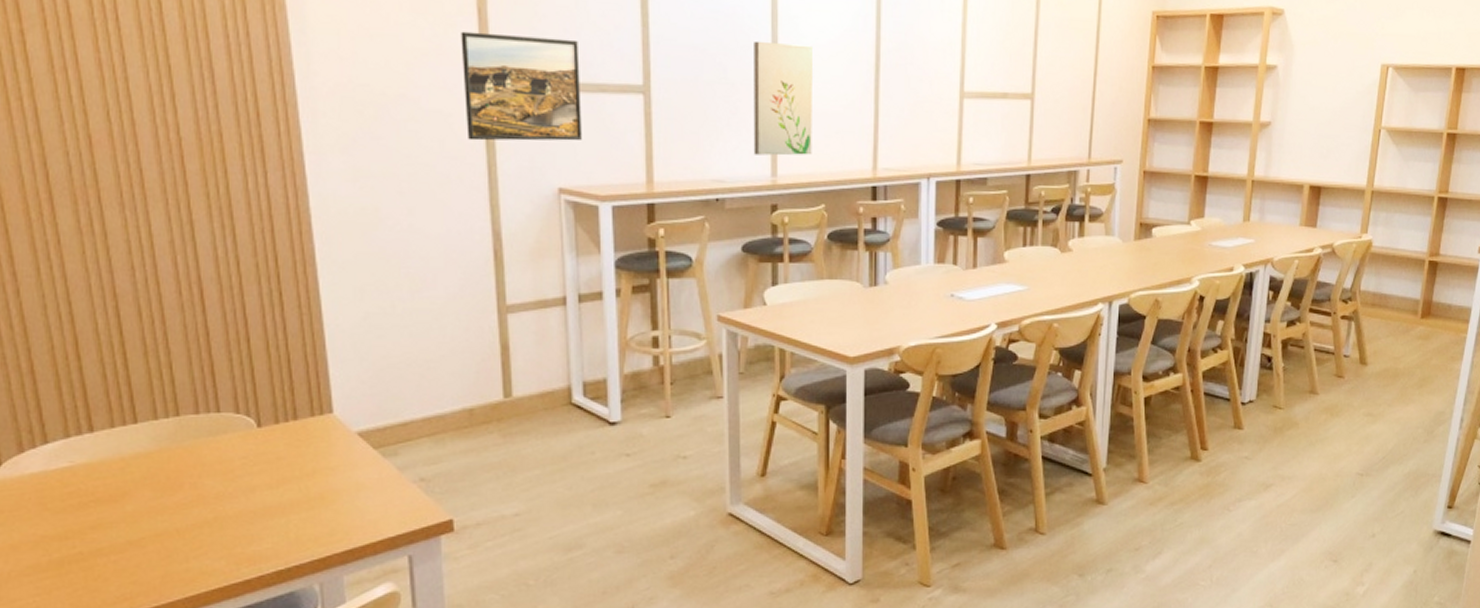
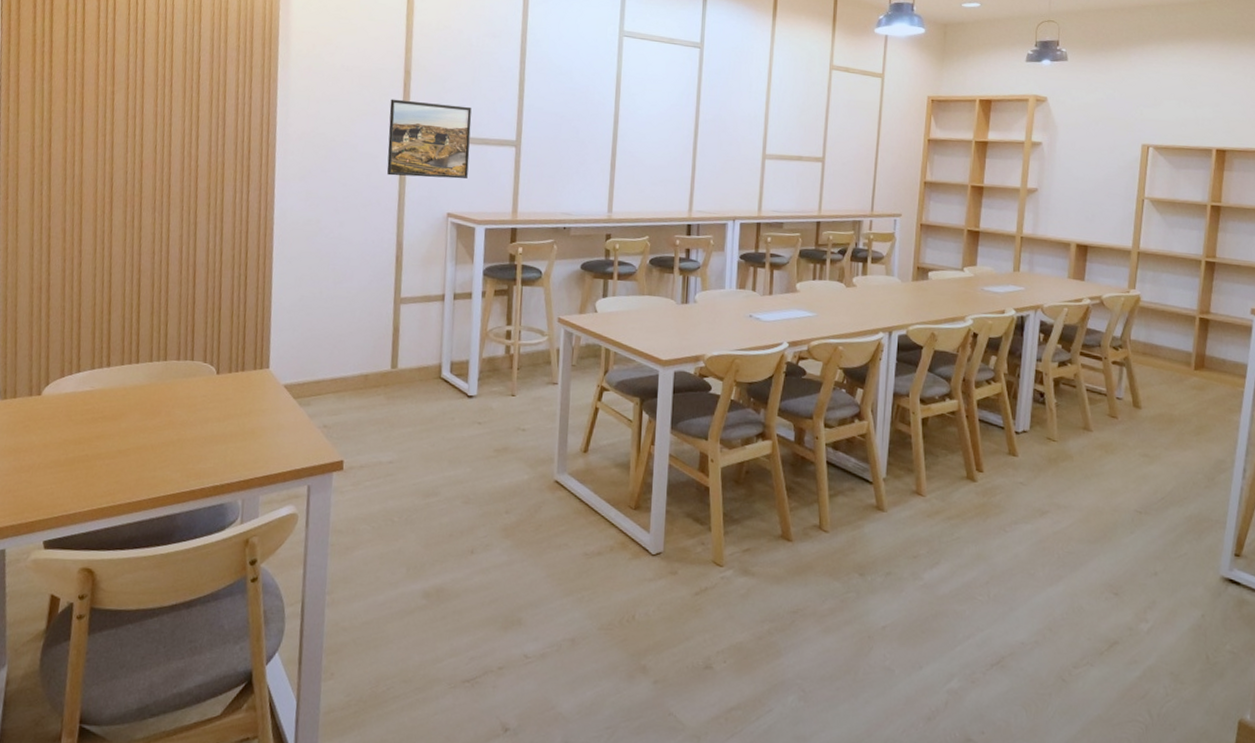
wall art: present [753,41,812,156] -> none [595,111,646,198]

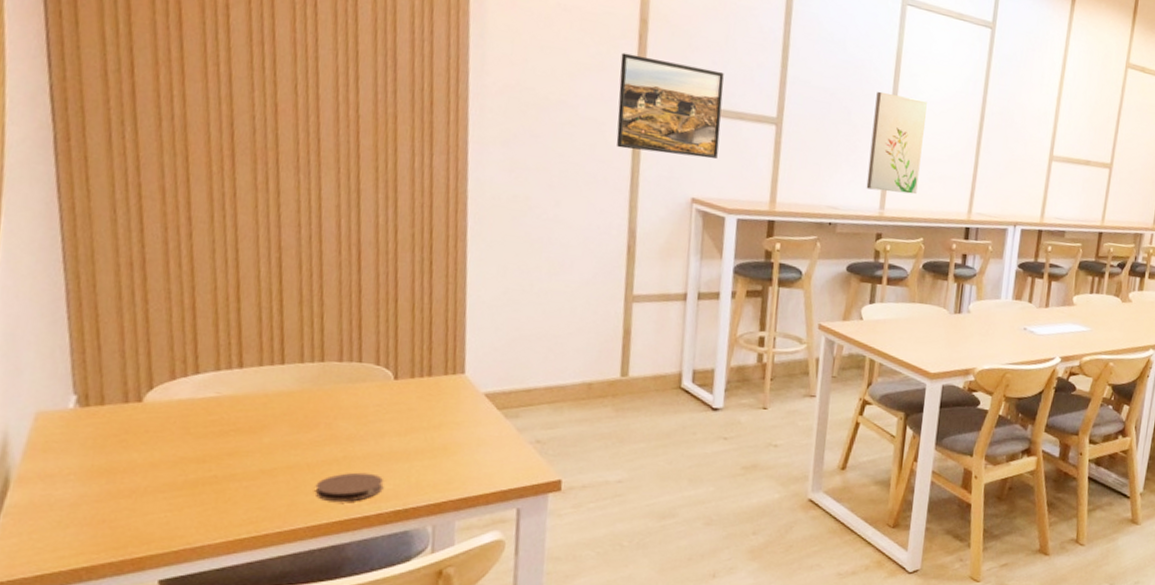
coaster: none [156,452,207,478] -> present [315,472,384,502]
wall art: none [595,111,646,198] -> present [866,91,927,195]

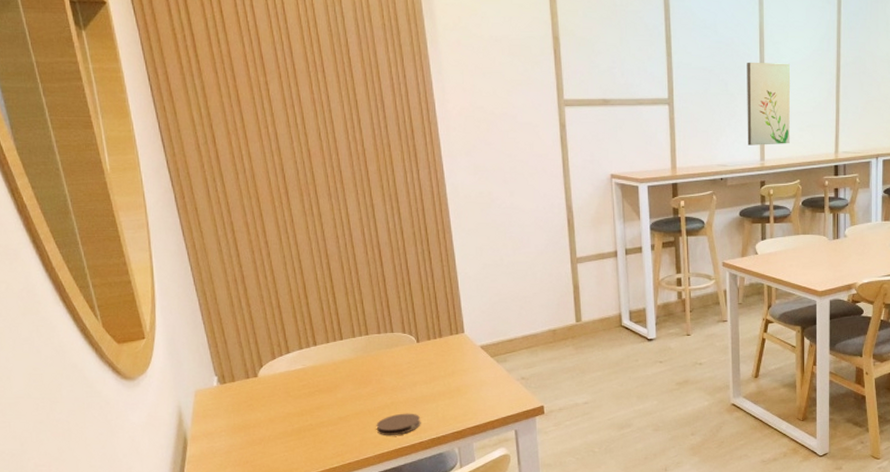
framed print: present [616,53,724,159] -> none [543,66,626,143]

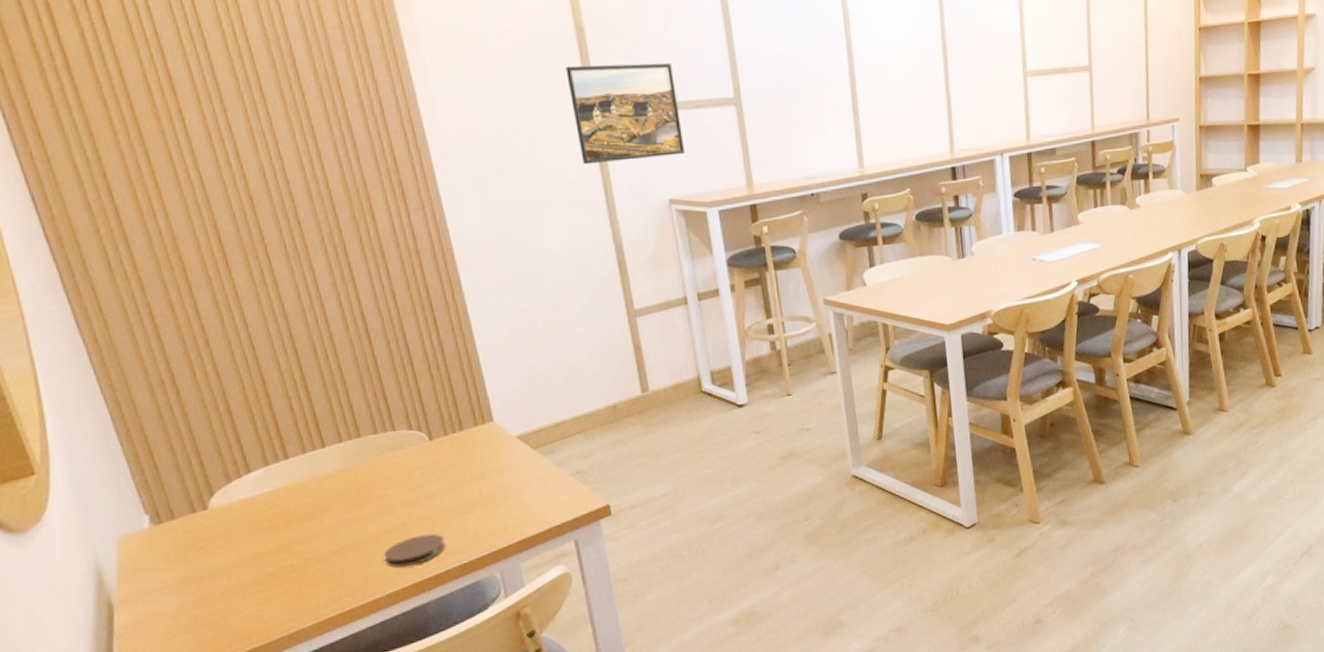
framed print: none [543,66,626,143] -> present [565,62,685,165]
wall art: present [747,62,790,145] -> none [830,44,893,150]

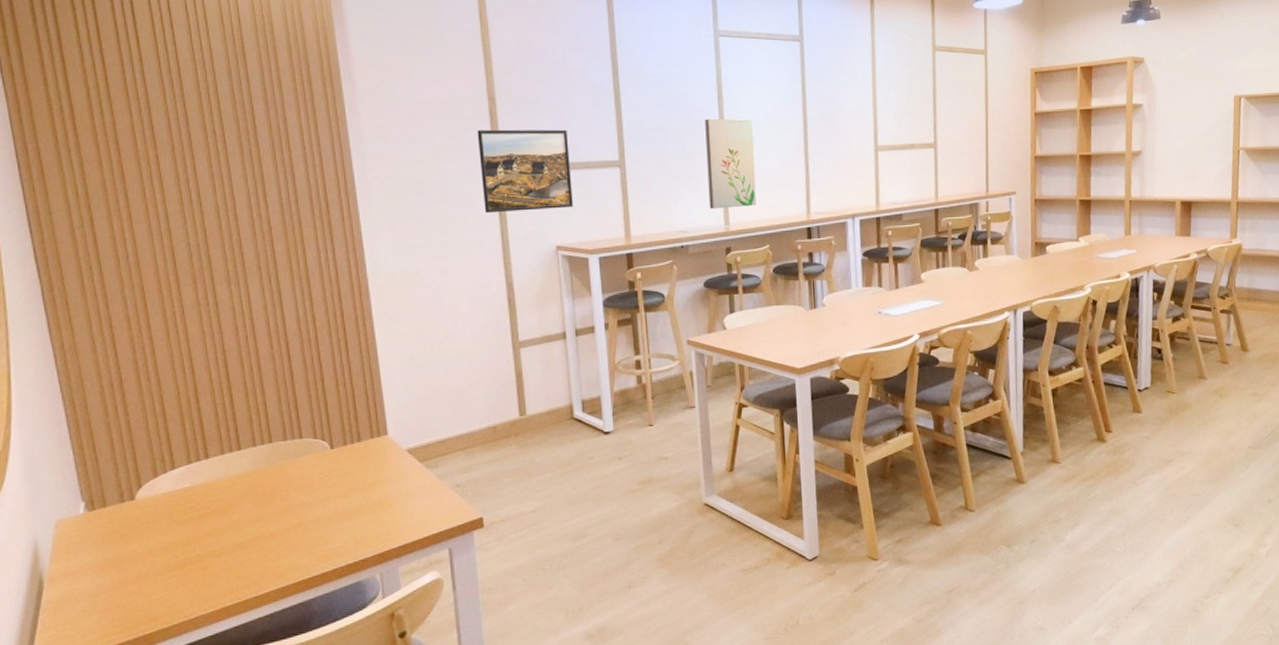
coaster: present [383,533,446,568] -> none [280,534,335,564]
wall art: none [830,44,893,150] -> present [705,118,756,209]

